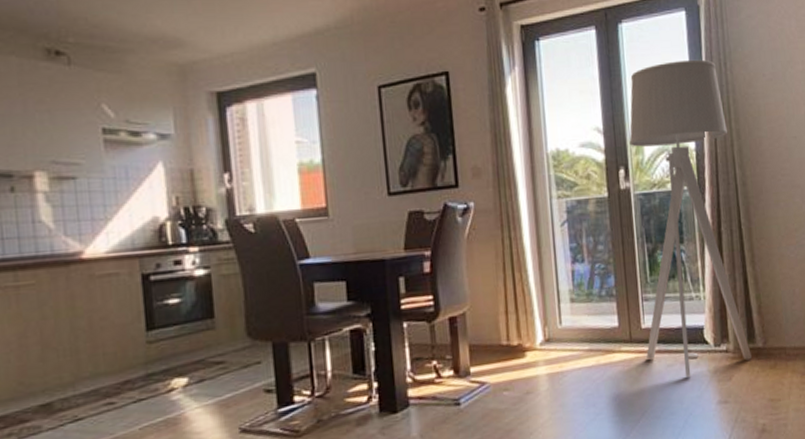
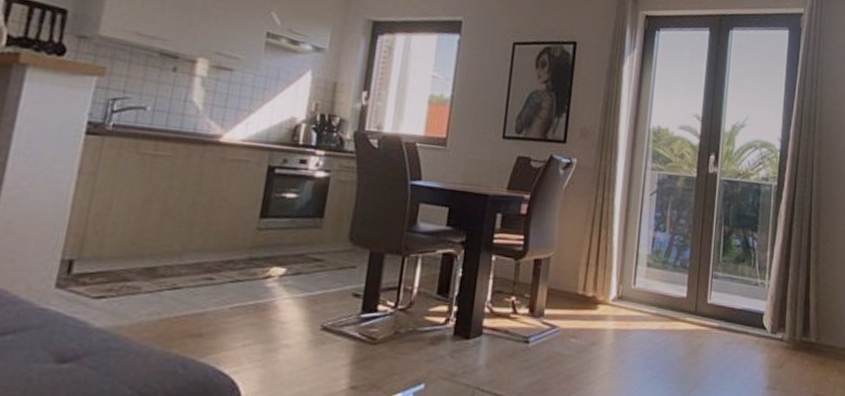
floor lamp: present [629,59,753,377] -> none [707,70,811,358]

